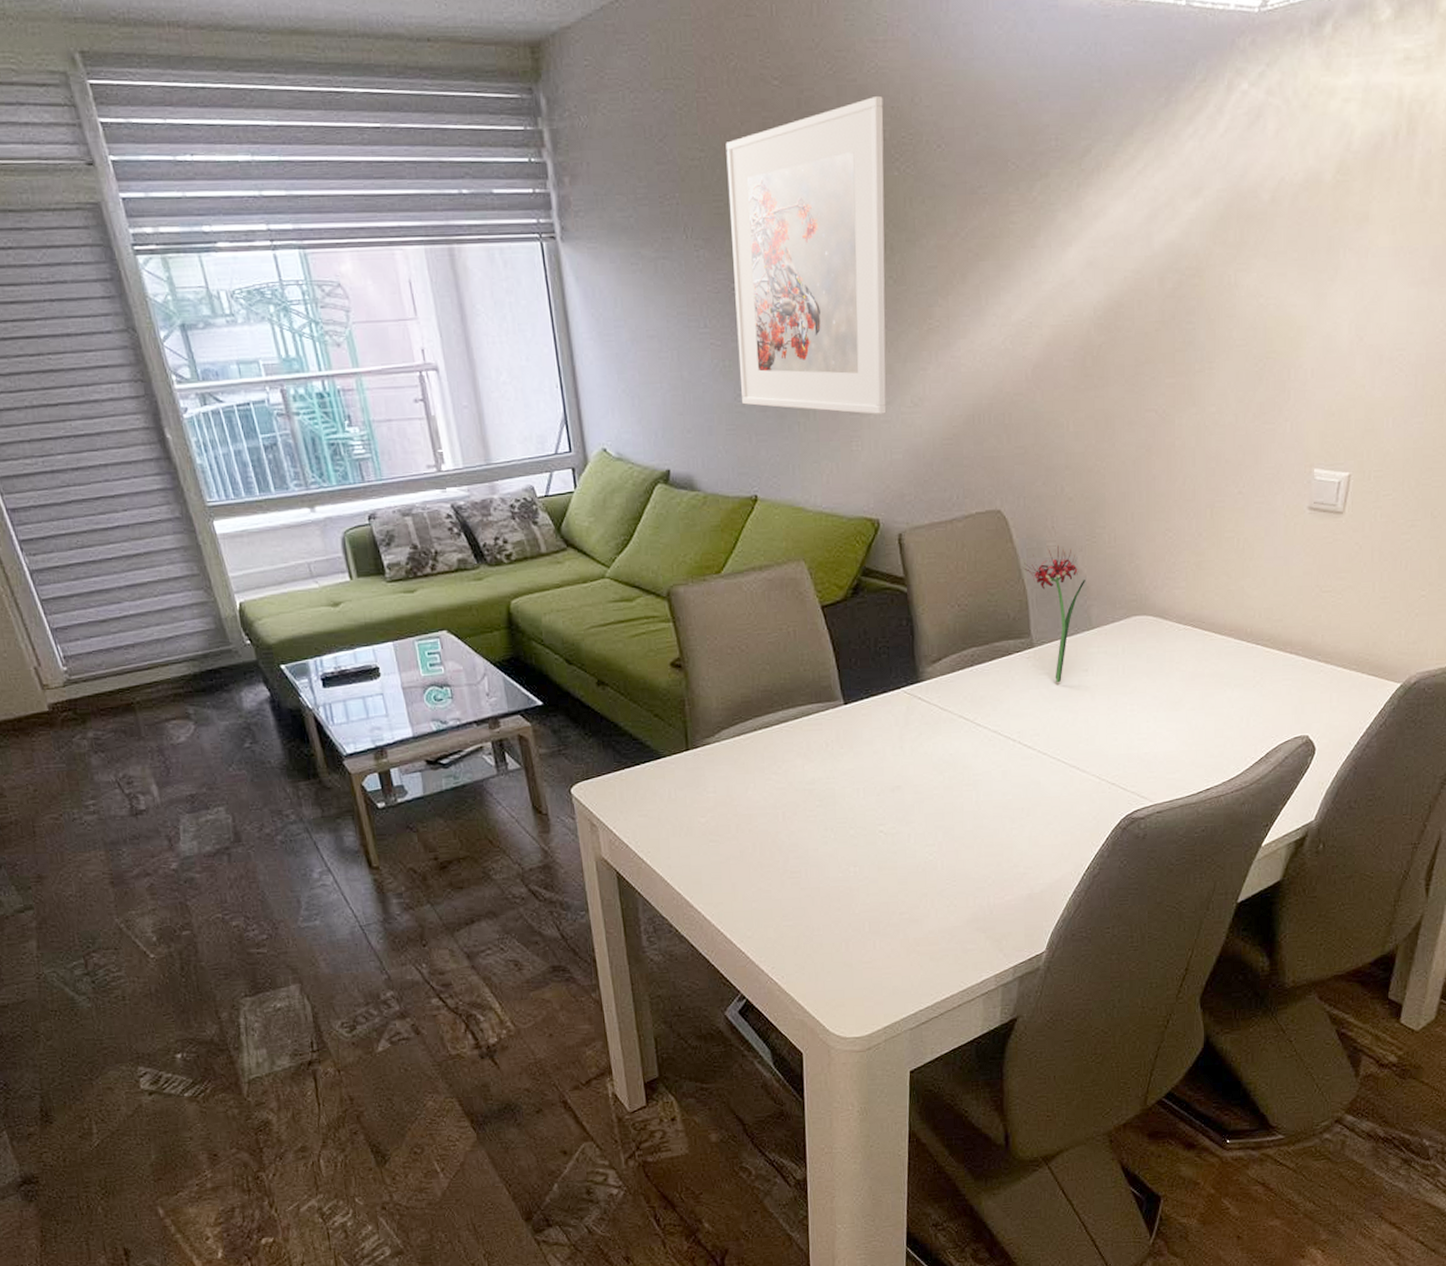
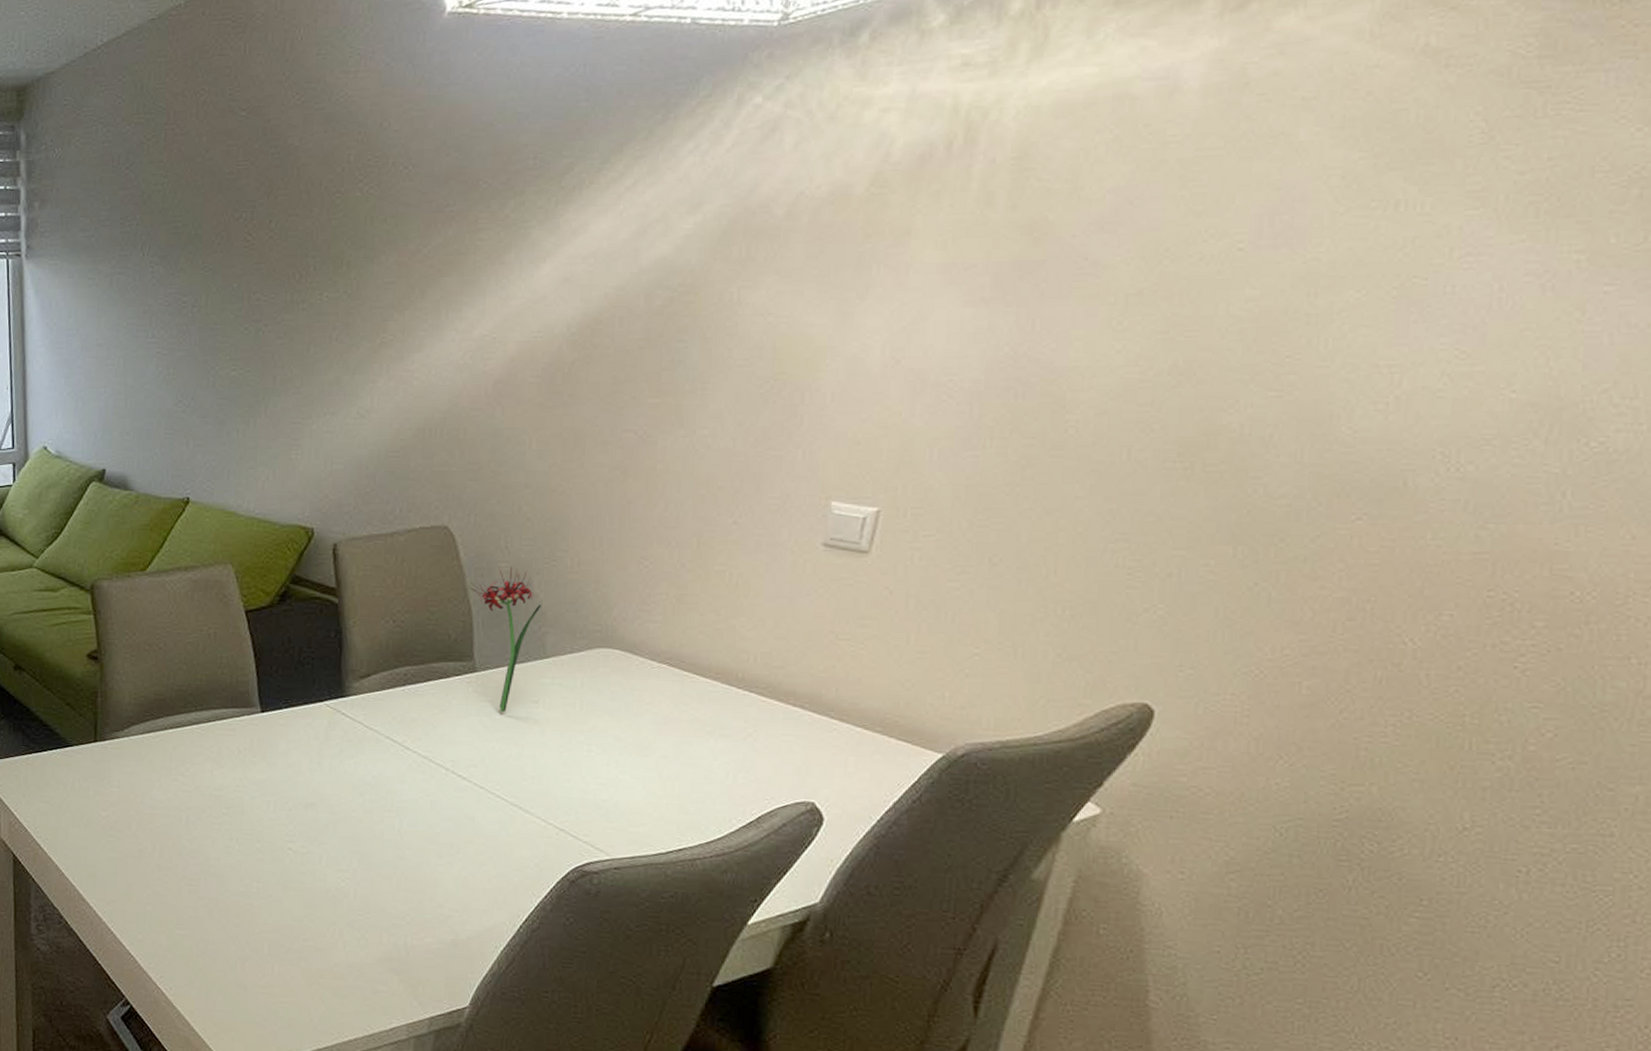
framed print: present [725,95,887,414] -> none [182,122,351,424]

